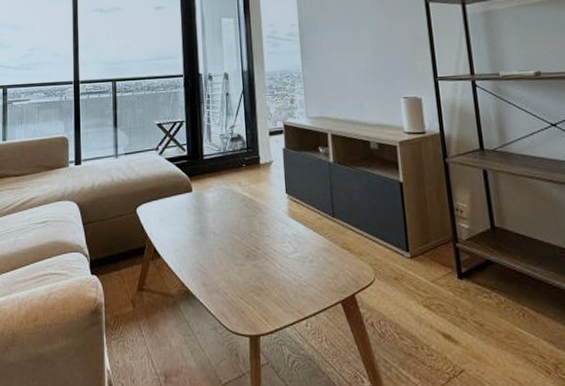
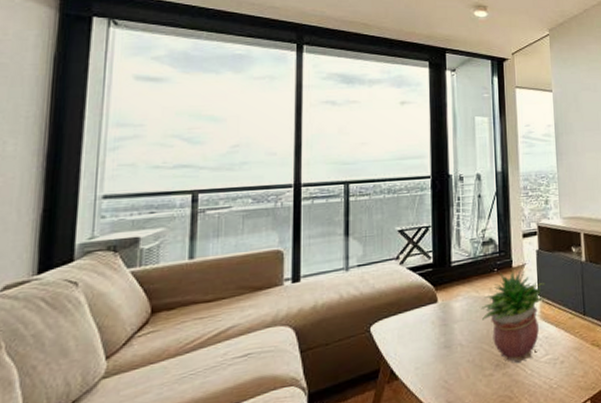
potted plant: none [231,167,293,256] -> present [480,270,546,363]

